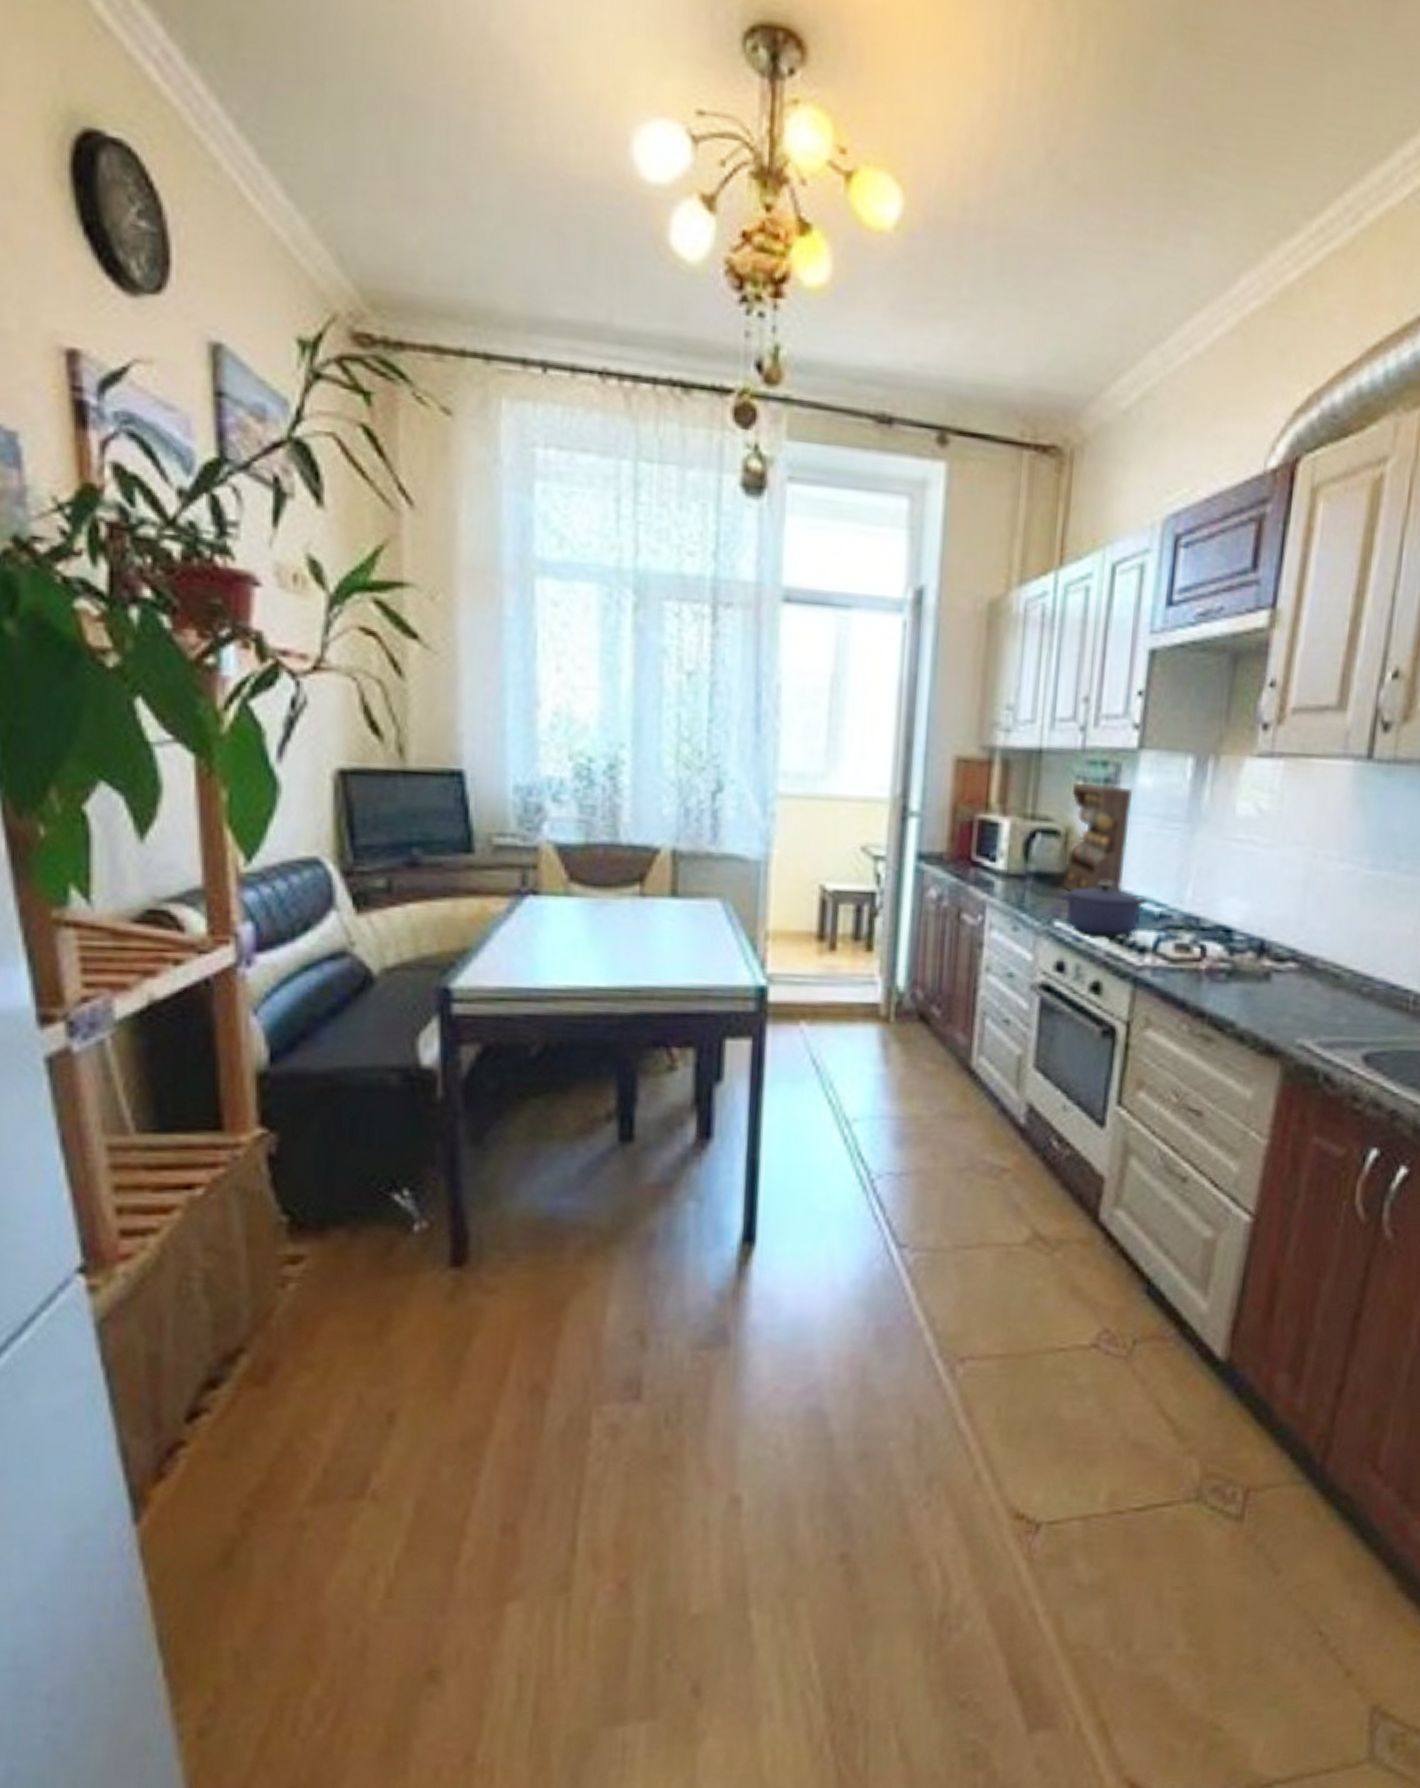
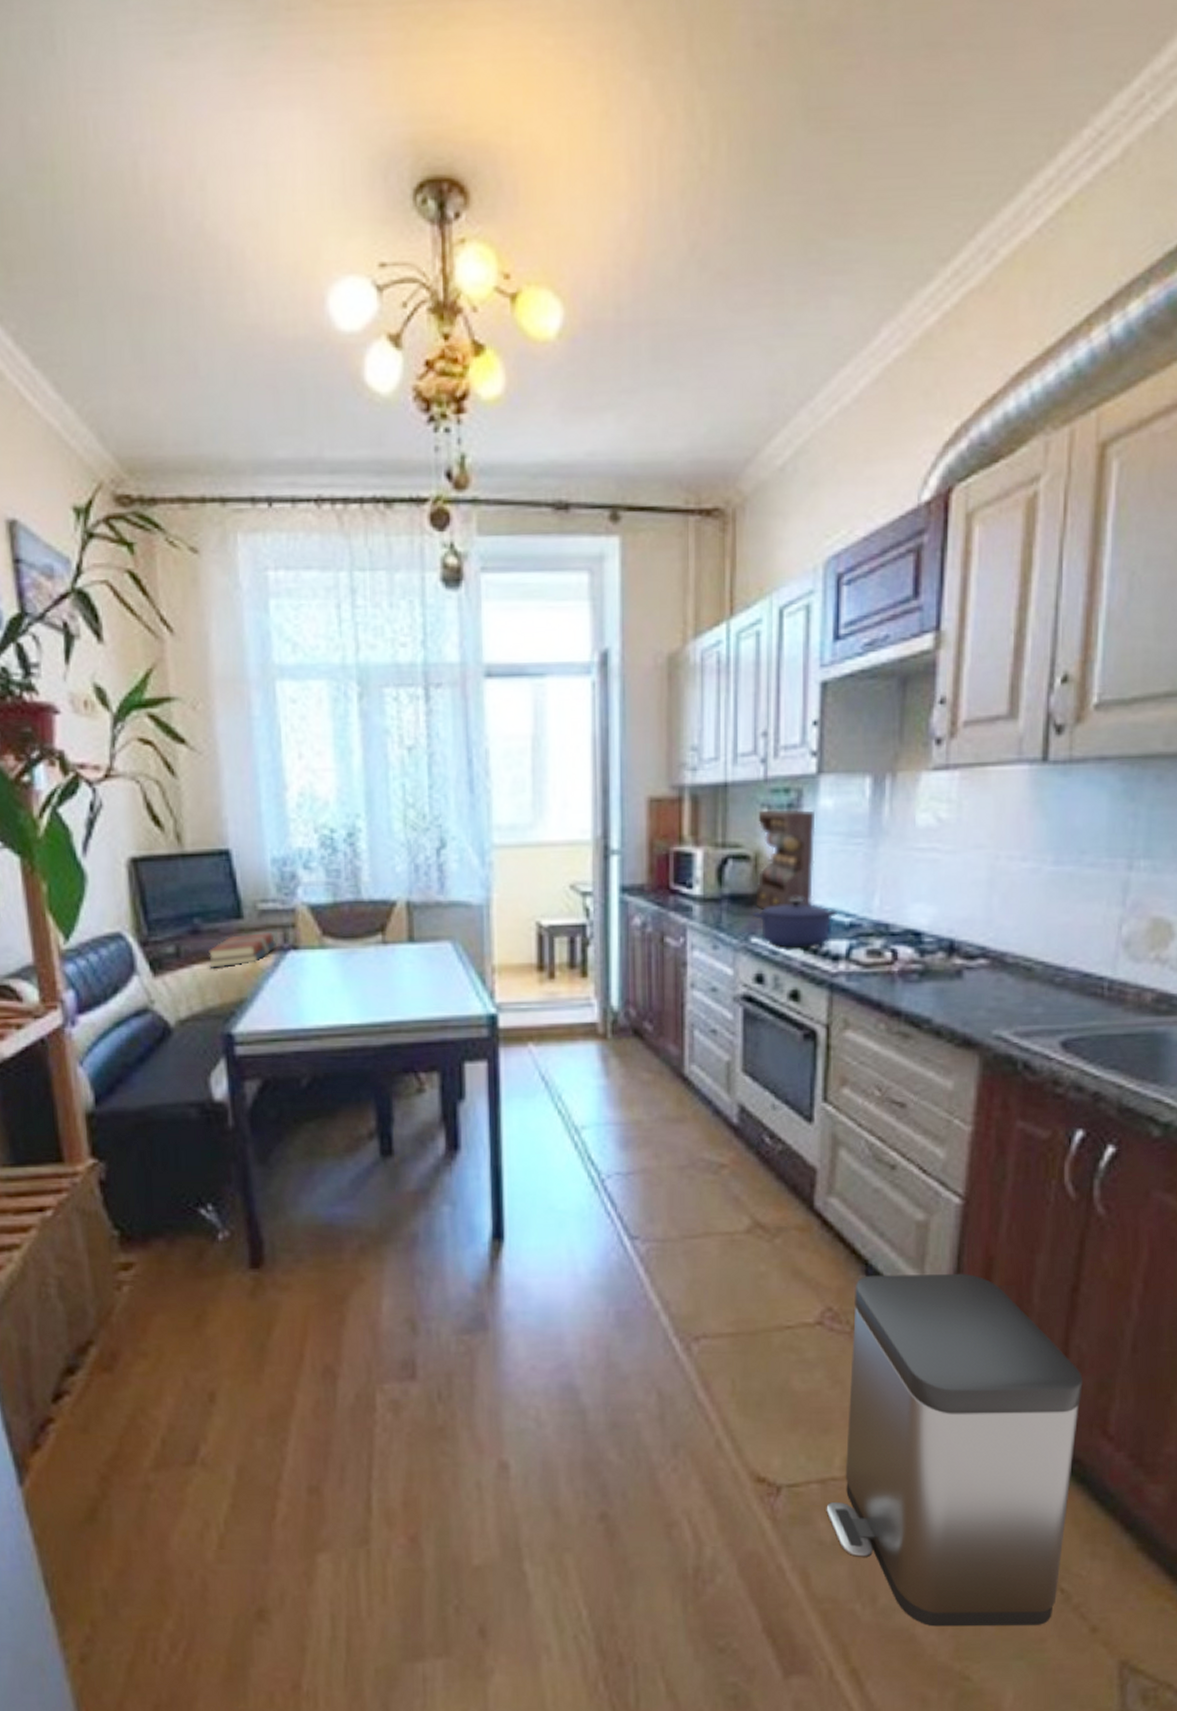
books: none [426,872,512,910] -> present [207,933,276,968]
pedal bin: none [1086,1295,1358,1674] -> present [826,1274,1083,1627]

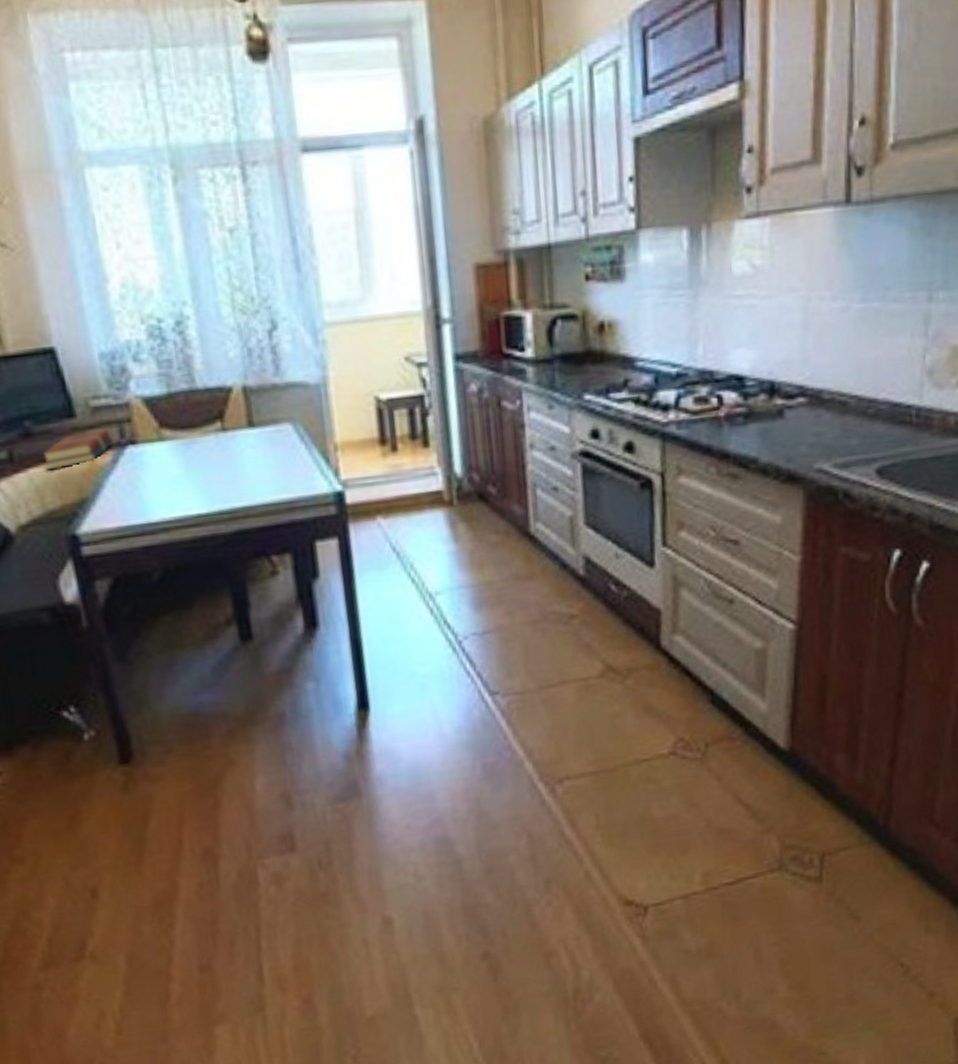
cooking pot: present [753,898,837,948] -> none [584,352,664,402]
spice rack: present [755,809,816,910] -> none [582,265,640,367]
pedal bin: present [826,1274,1083,1627] -> none [690,692,911,1012]

